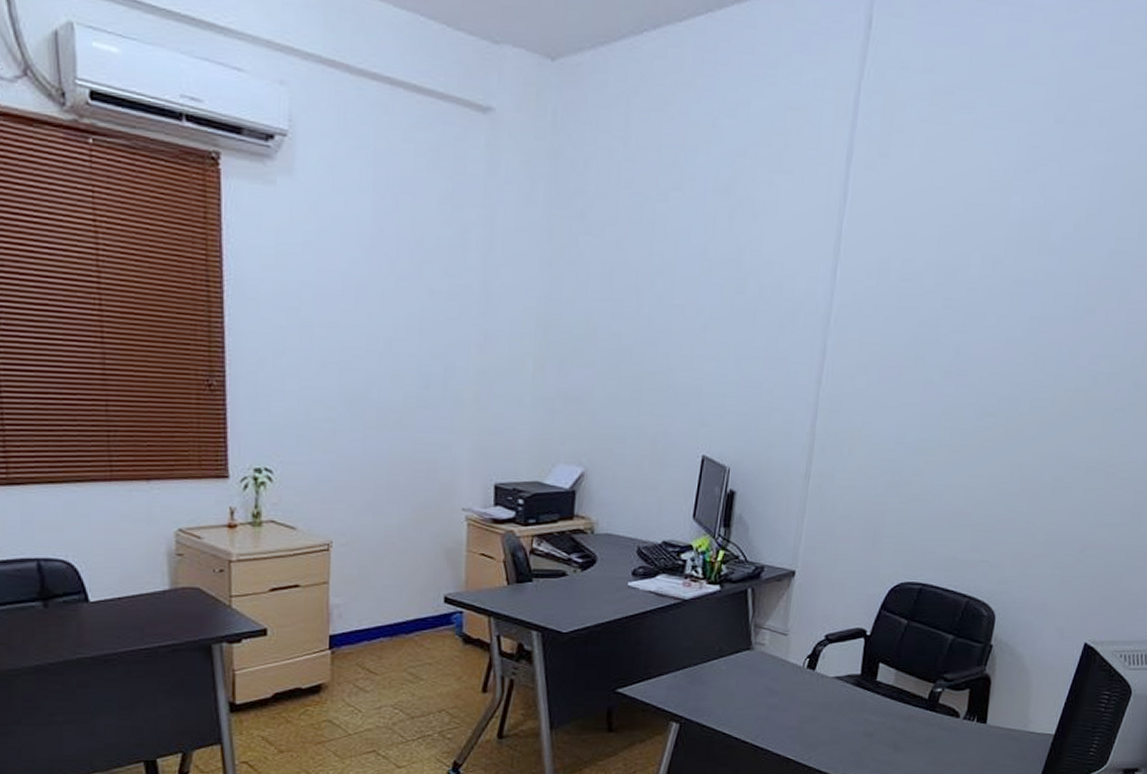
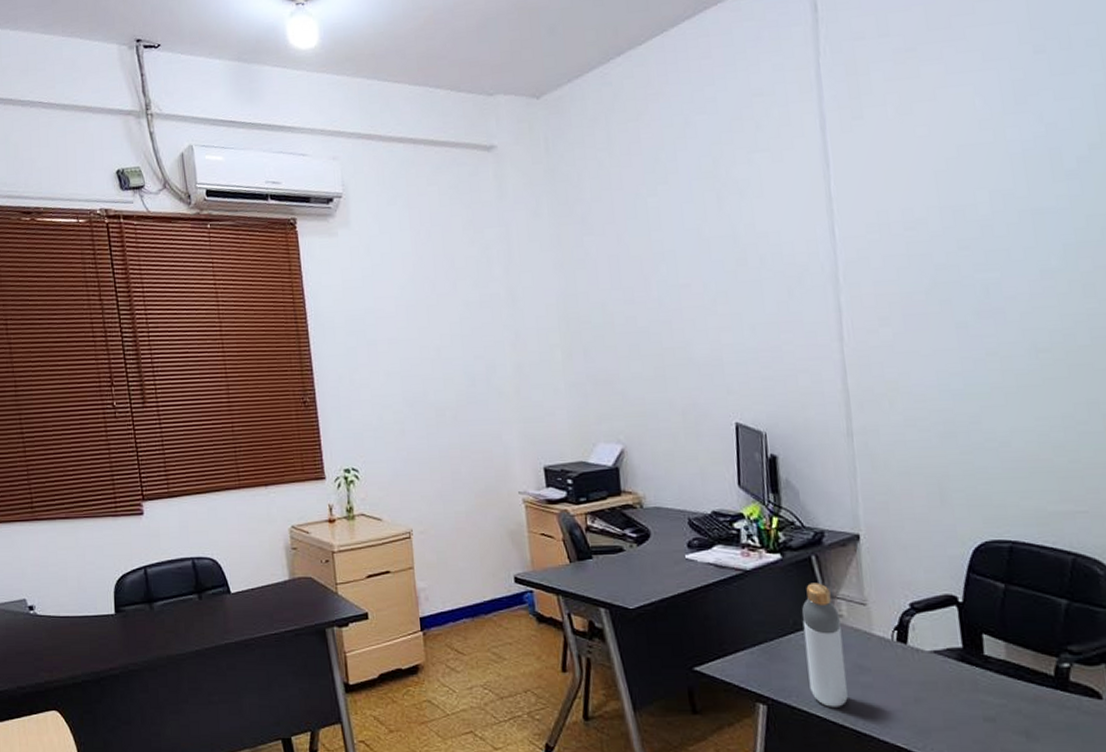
bottle: none [722,613,762,725] -> present [802,582,848,707]

